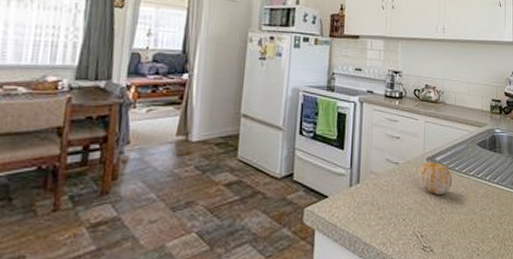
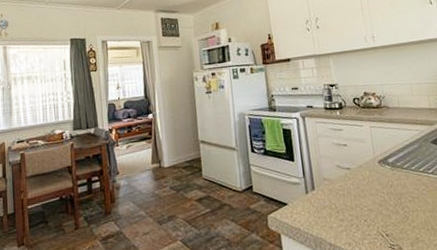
fruit: present [418,161,453,195] -> none [371,163,411,195]

